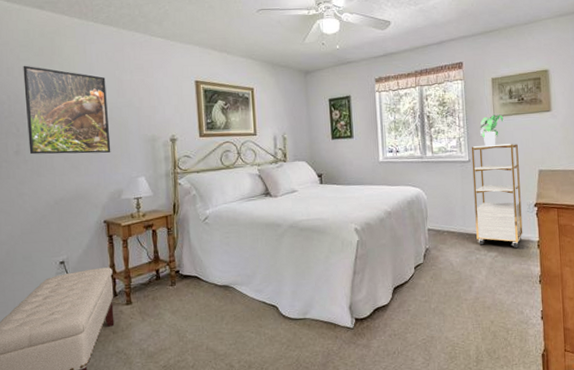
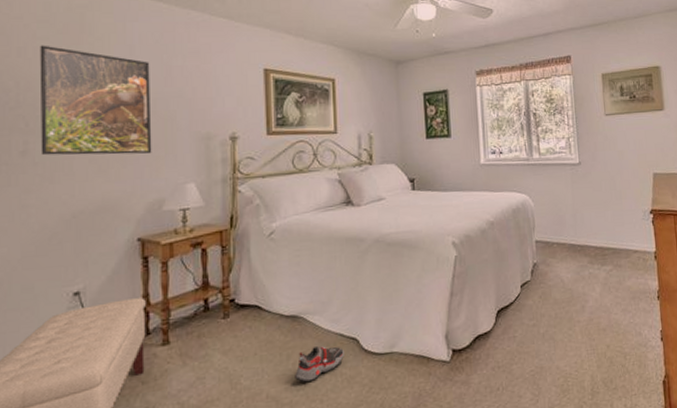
shoe: none [228,311,266,339] -> present [295,346,344,383]
shelving unit: present [471,143,523,248] -> none [581,144,639,260]
potted plant: present [480,114,504,147] -> none [590,113,615,148]

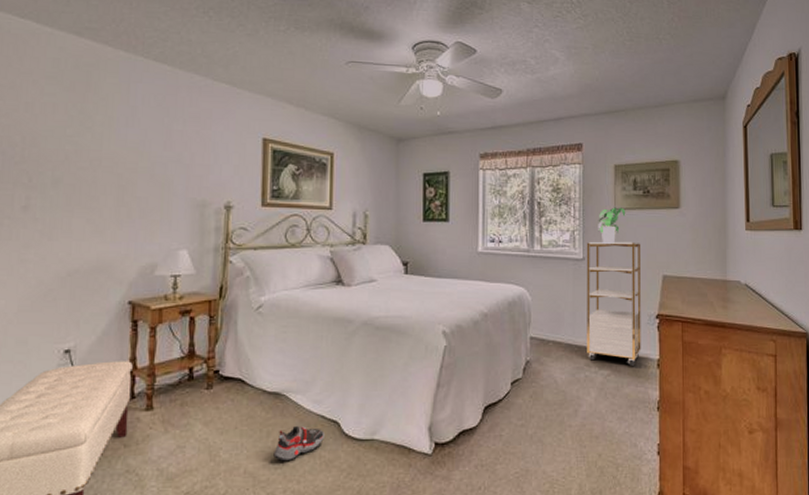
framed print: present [39,45,152,156] -> none [41,101,151,217]
shelving unit: none [581,144,639,260] -> present [586,241,641,366]
potted plant: none [590,113,615,148] -> present [598,207,626,244]

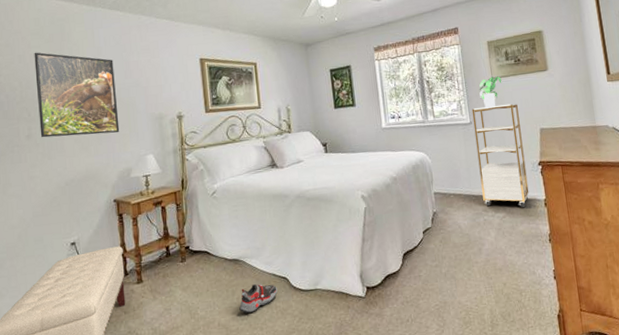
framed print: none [41,101,151,217] -> present [34,52,120,138]

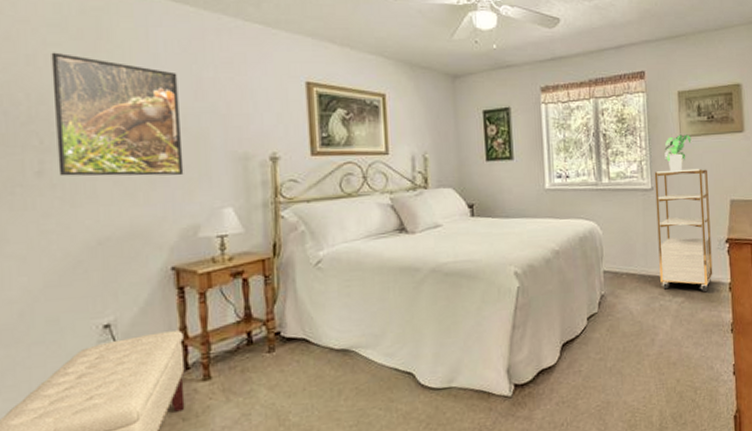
shoe: present [239,284,278,314] -> none [347,381,400,419]

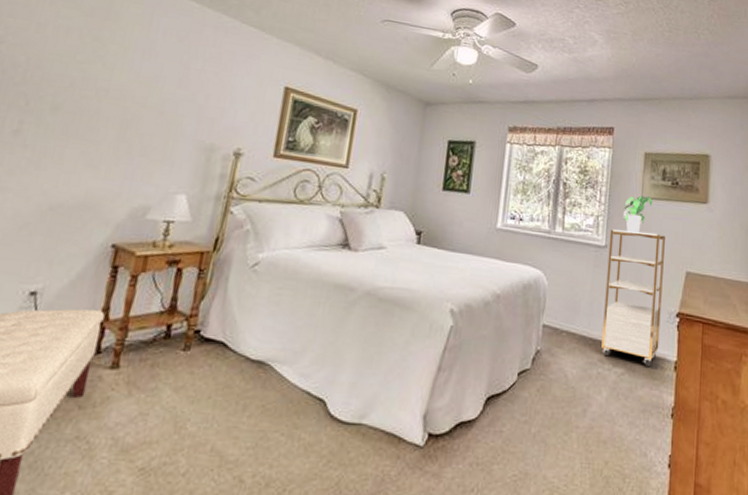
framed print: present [51,52,184,177] -> none [33,24,169,155]

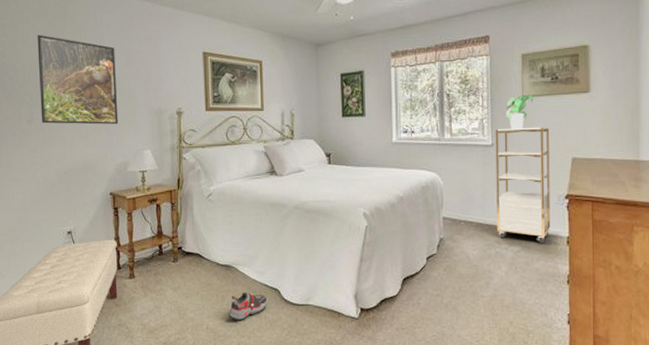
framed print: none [33,24,169,155] -> present [37,34,119,125]
shoe: none [246,401,308,442] -> present [228,293,268,321]

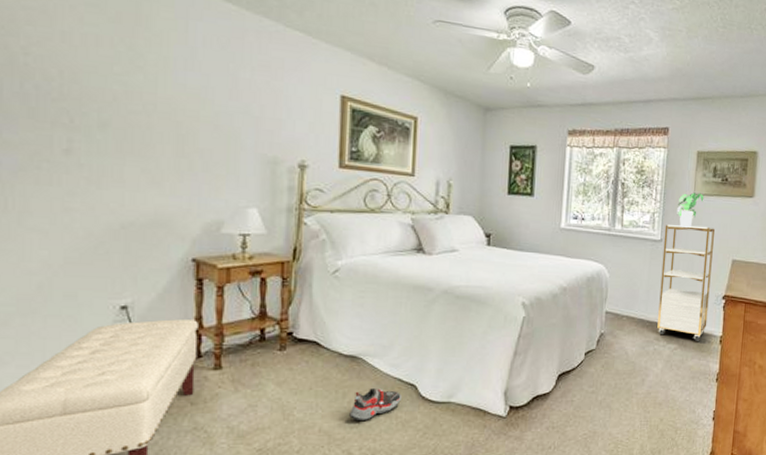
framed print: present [37,34,119,125] -> none [87,32,214,170]

